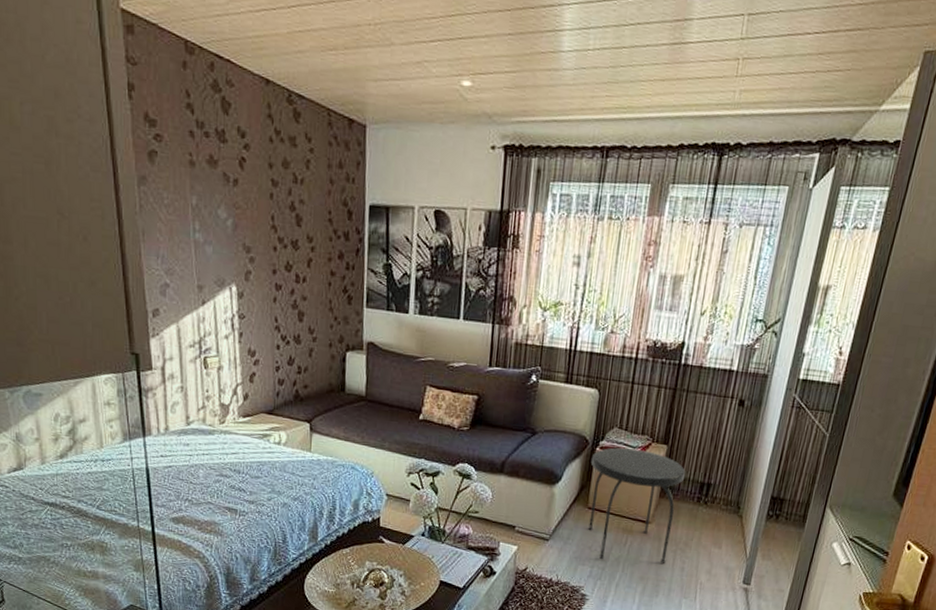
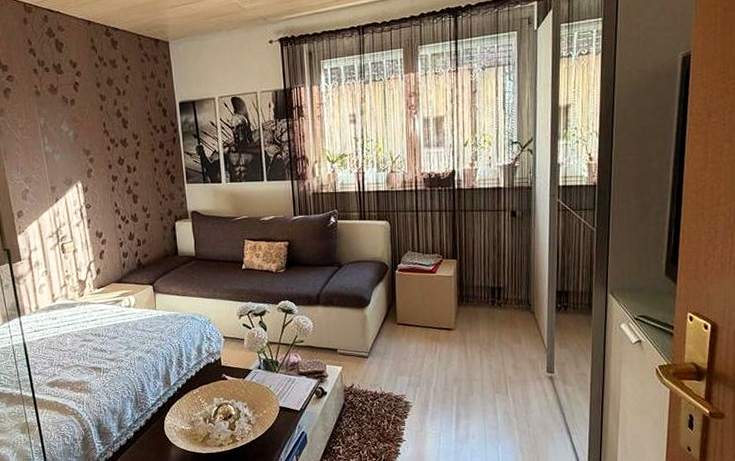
side table: present [588,447,685,564] -> none [393,267,476,369]

